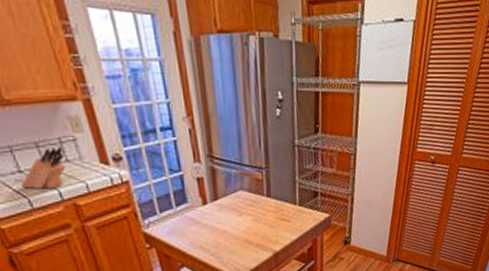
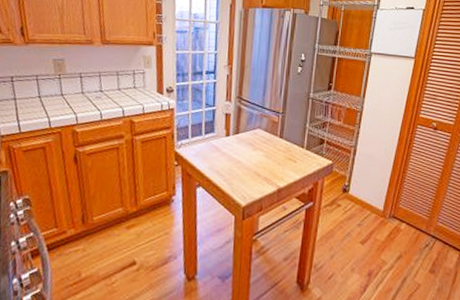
knife block: present [20,146,65,189] -> none [98,76,134,107]

